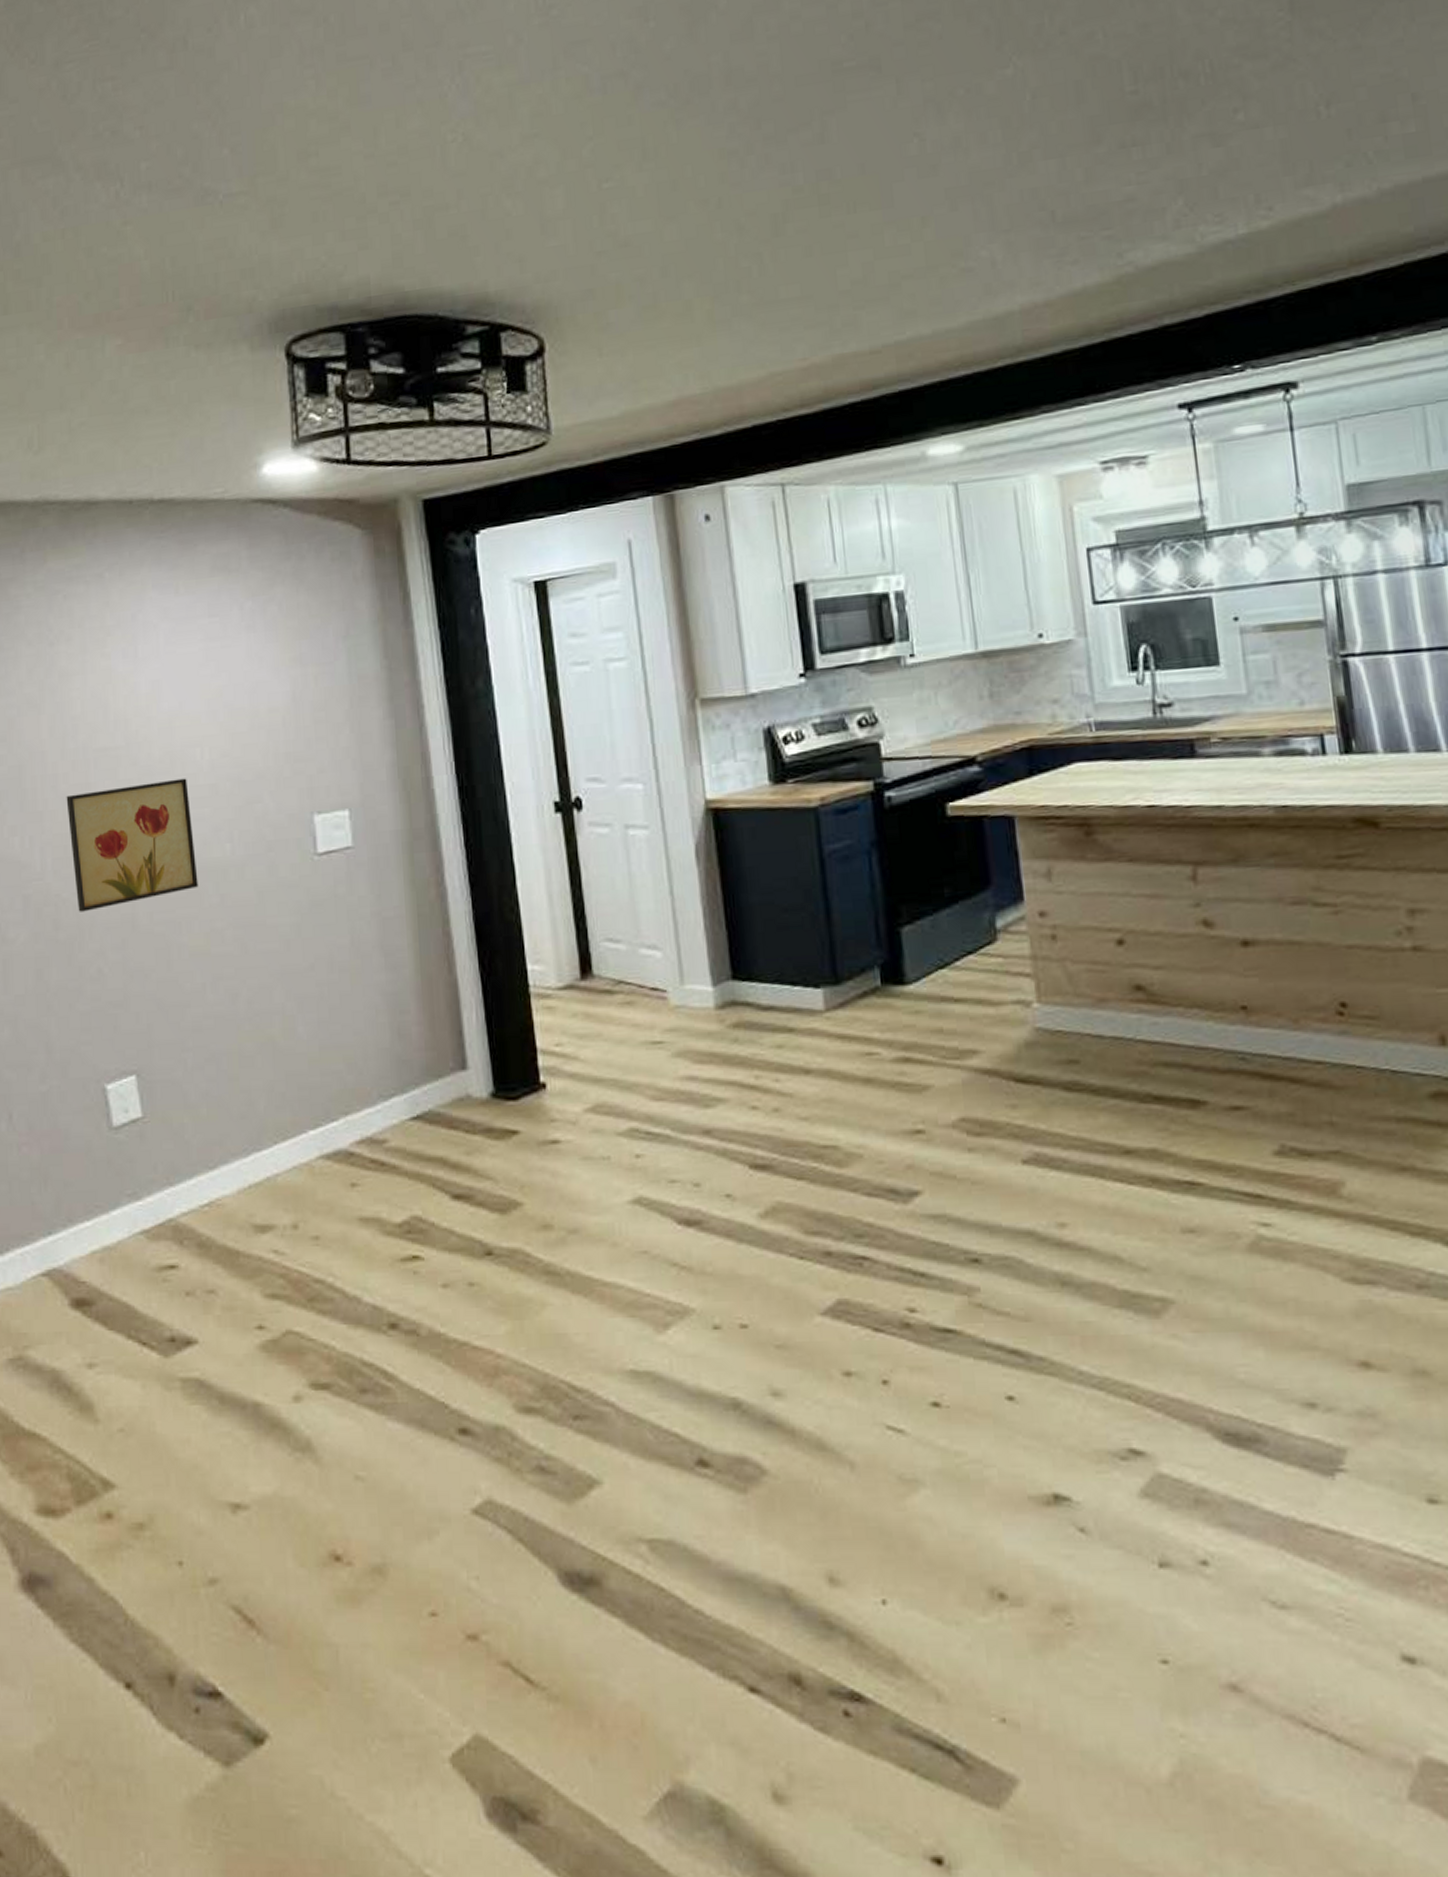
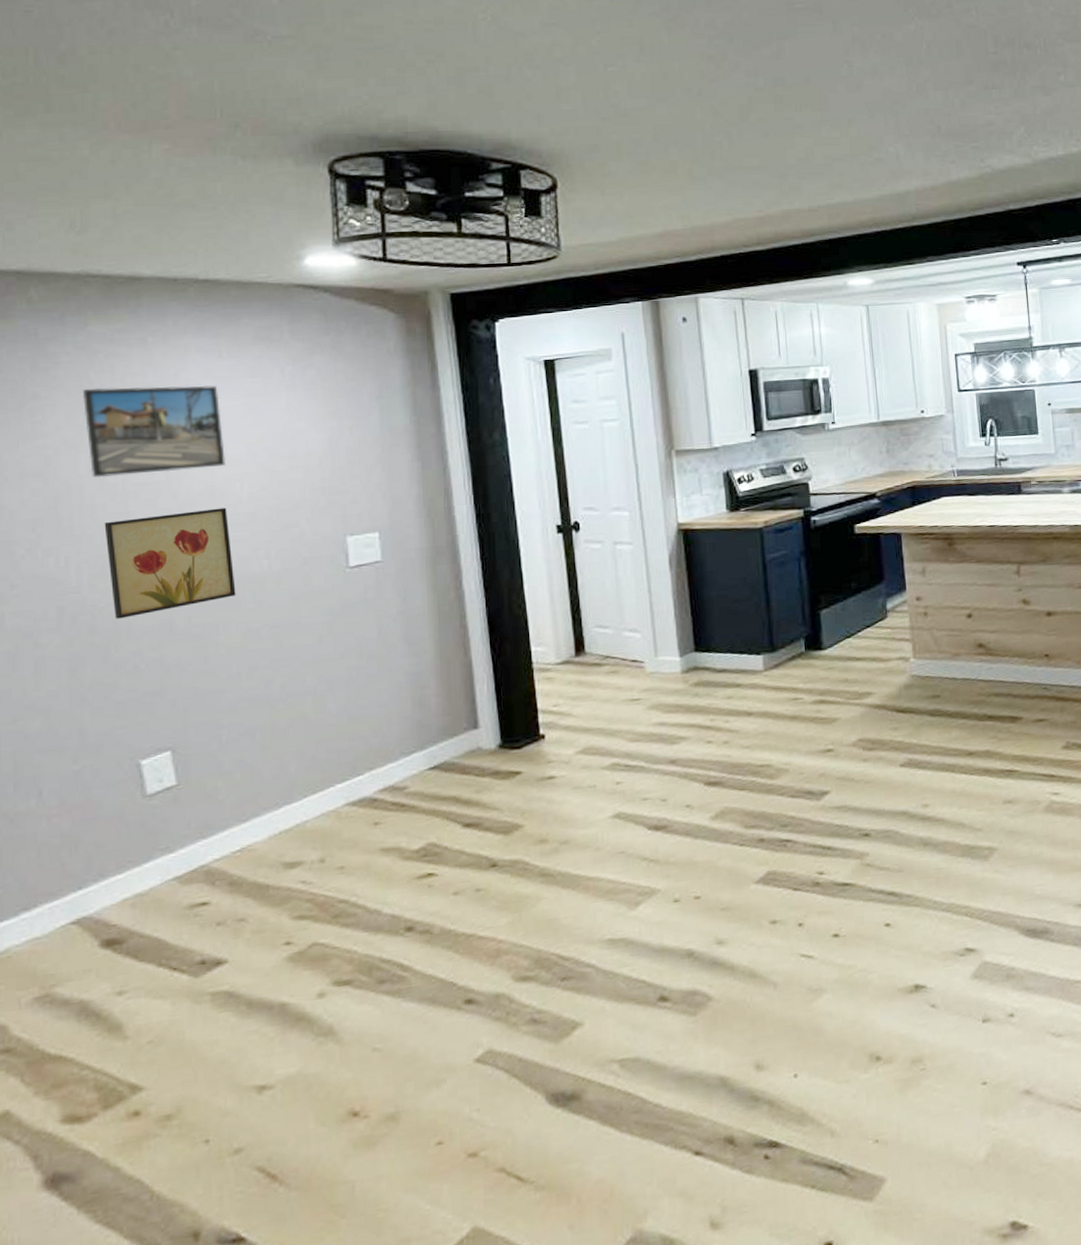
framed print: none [42,628,185,743] -> present [82,385,225,478]

